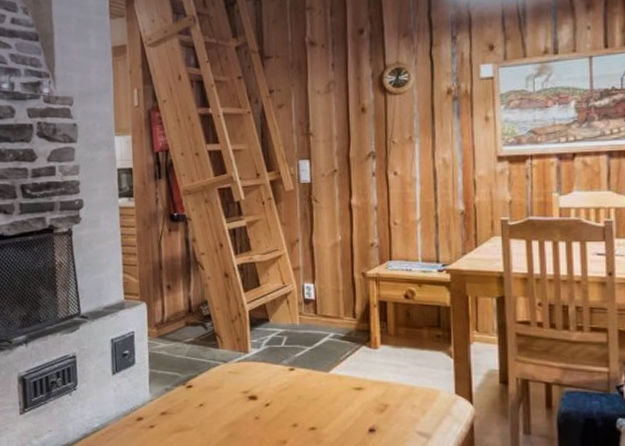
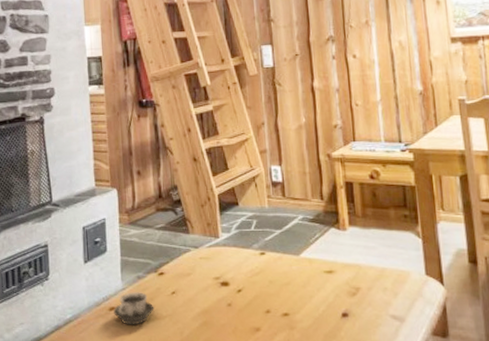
cup: none [141,402,182,435] -> present [113,291,154,325]

